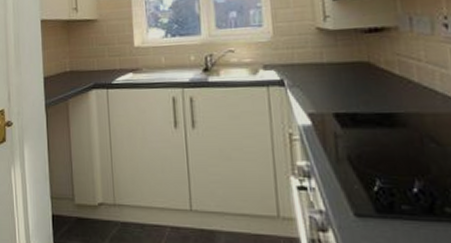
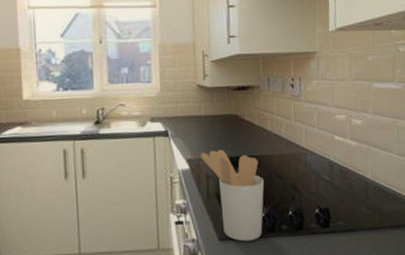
utensil holder: none [325,104,416,222] -> present [200,150,264,242]

